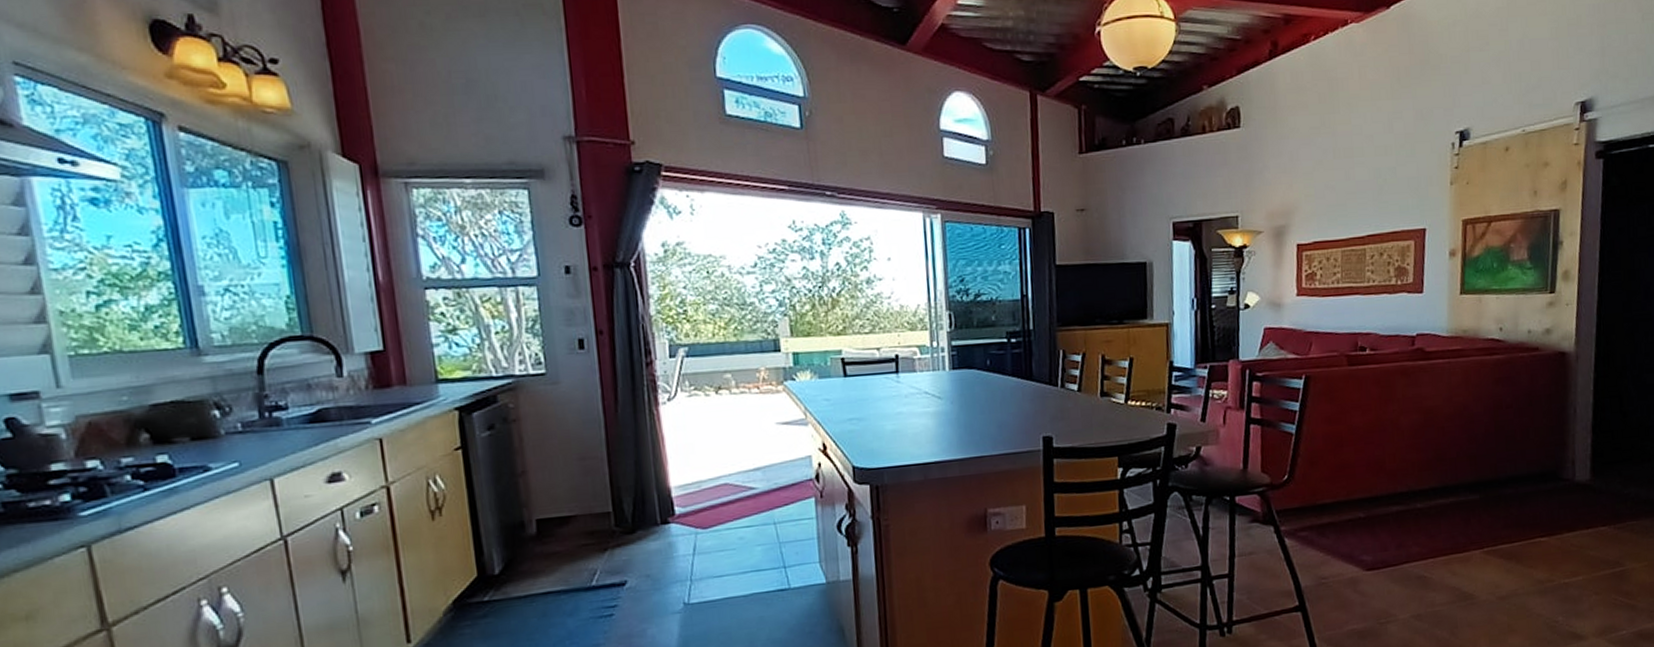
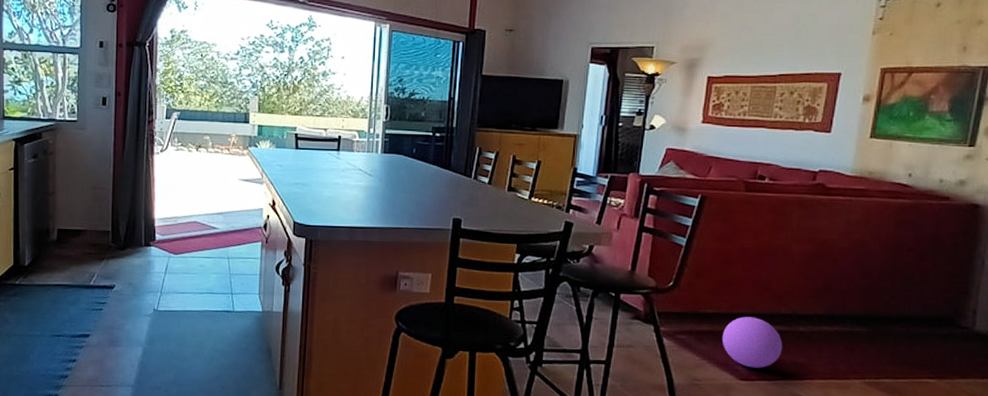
ball: none [1343,500,1404,556] -> present [721,316,783,368]

